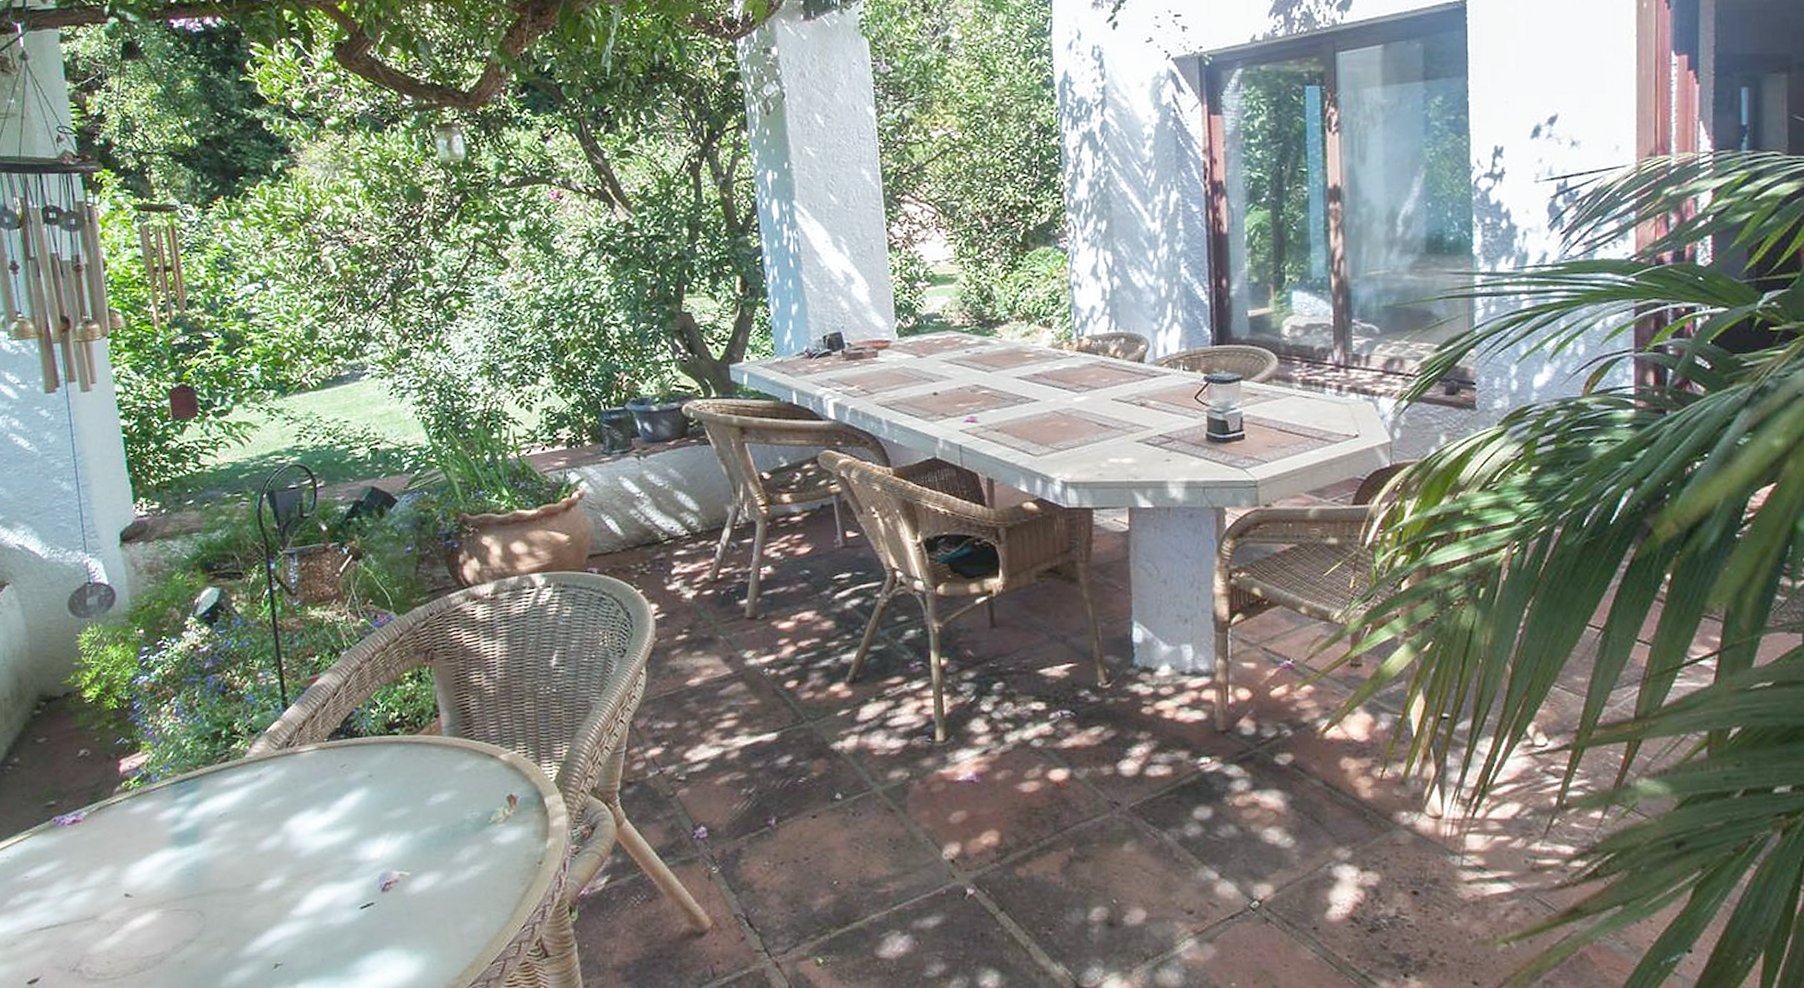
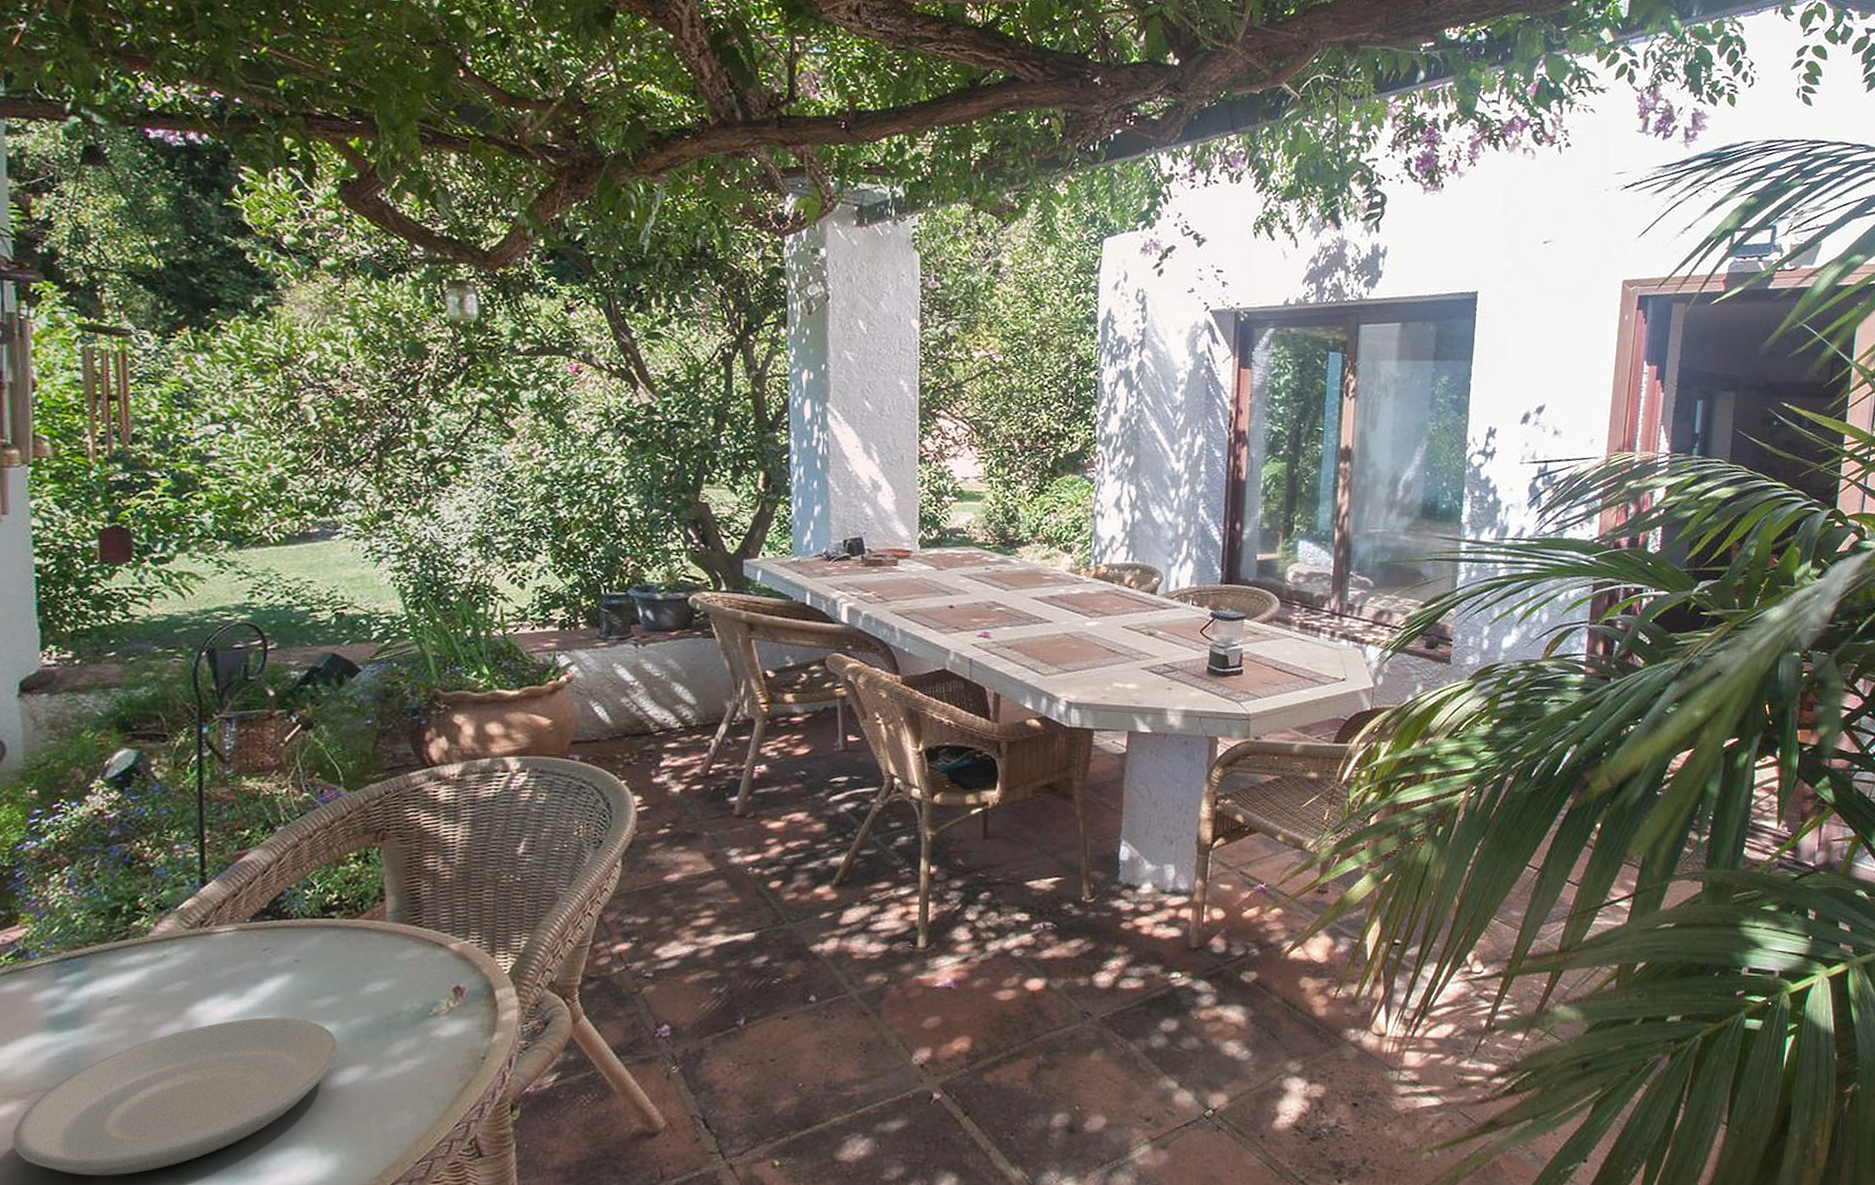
plate: none [154,828,413,978] -> present [12,1017,339,1176]

